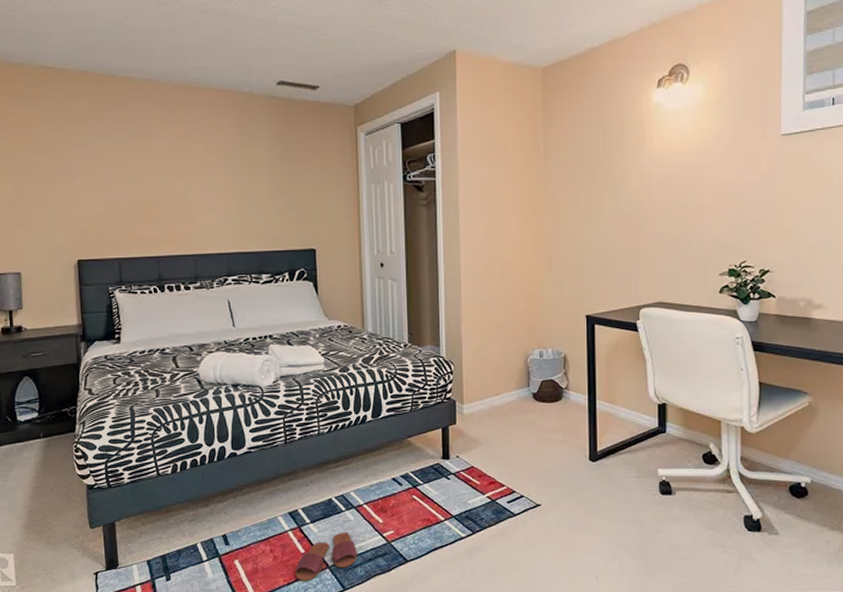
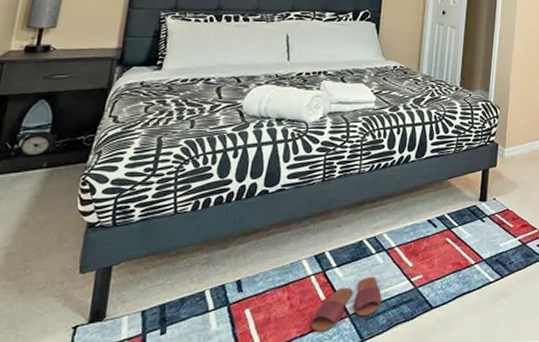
alarm clock: none [12,405,47,429] -> present [11,131,59,157]

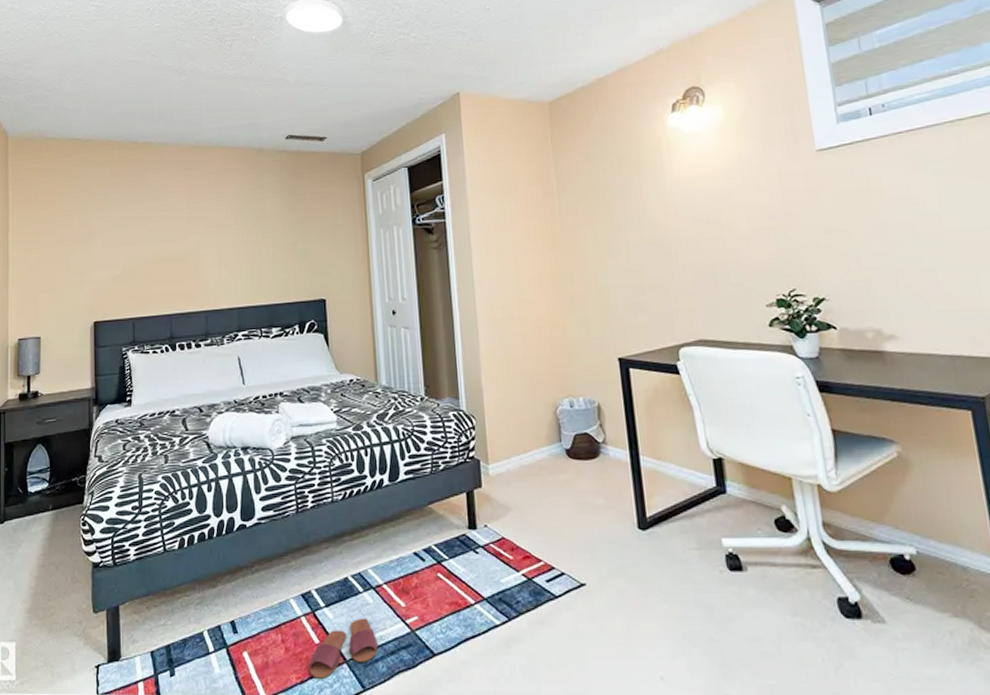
alarm clock: present [11,131,59,157] -> none [23,474,57,501]

